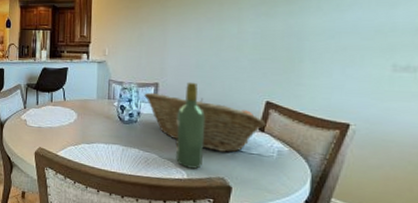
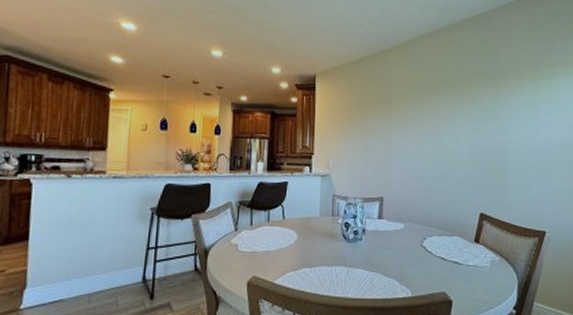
fruit basket: present [144,92,266,153] -> none [369,207,481,266]
wine bottle: present [175,82,206,169] -> none [400,195,428,286]

